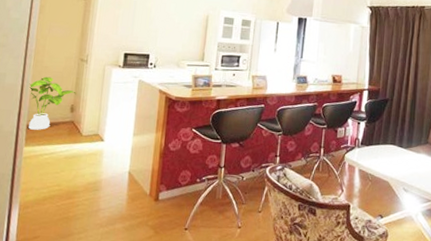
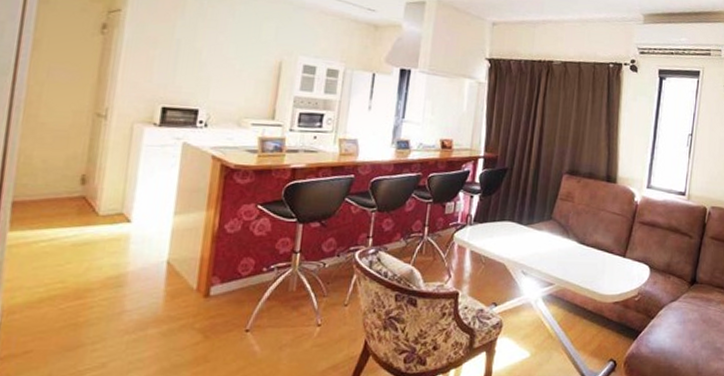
house plant: present [28,76,76,130] -> none [15,136,90,209]

